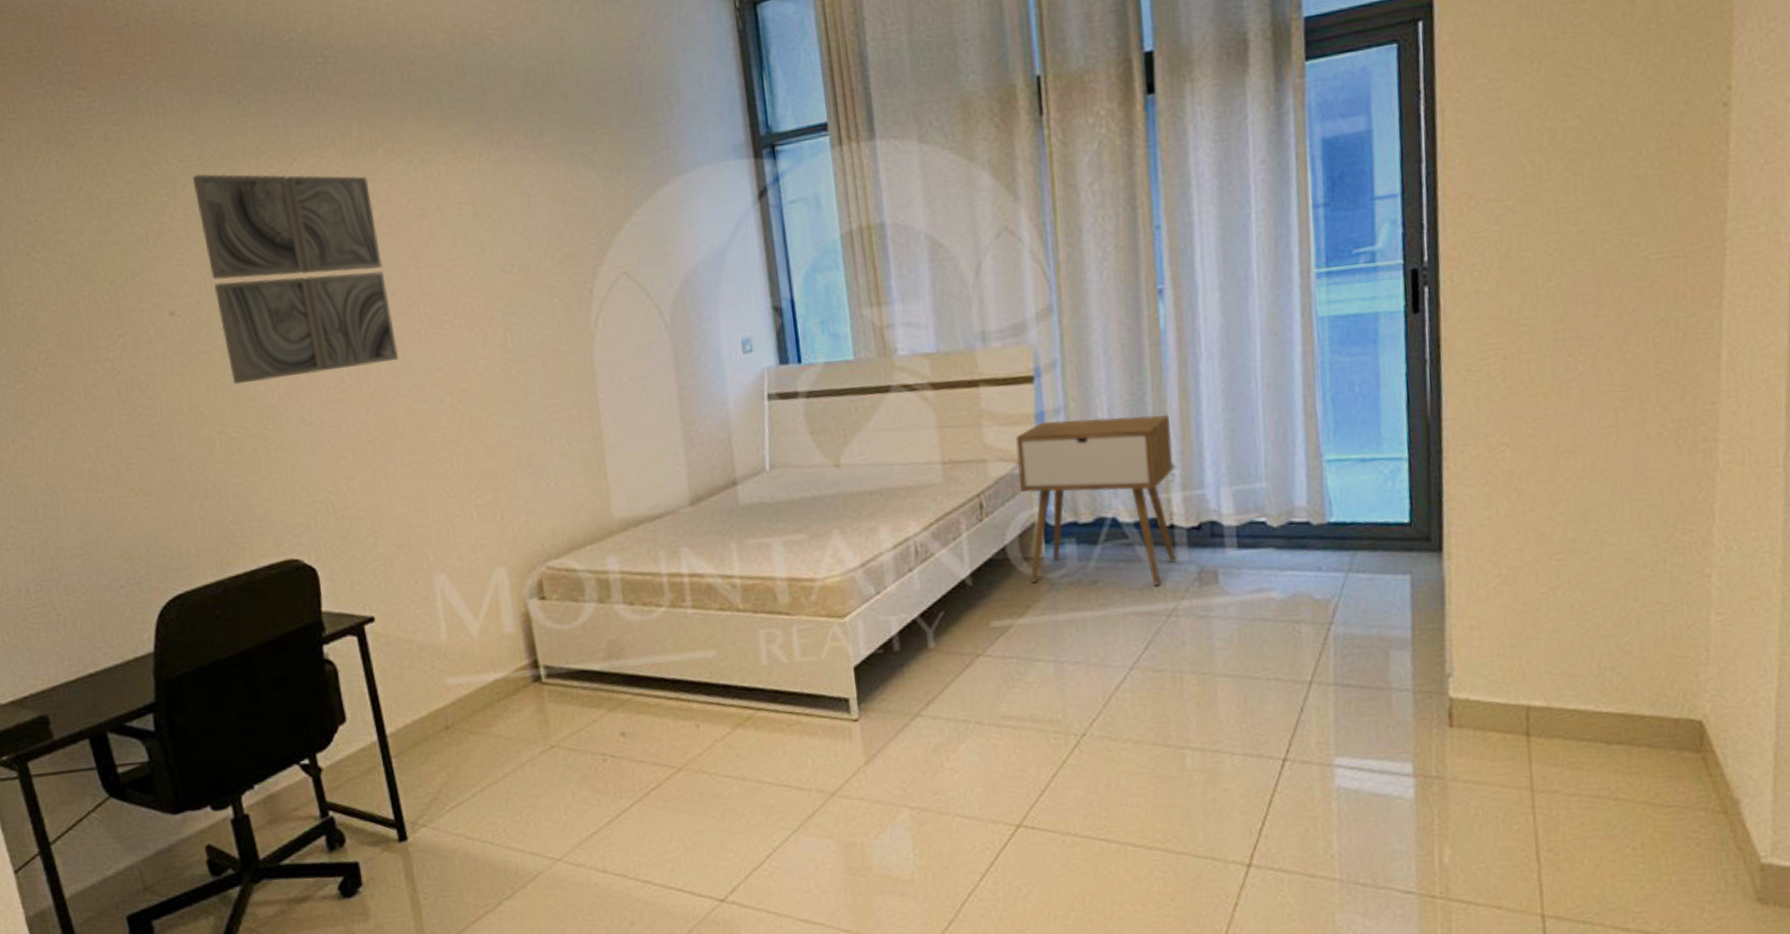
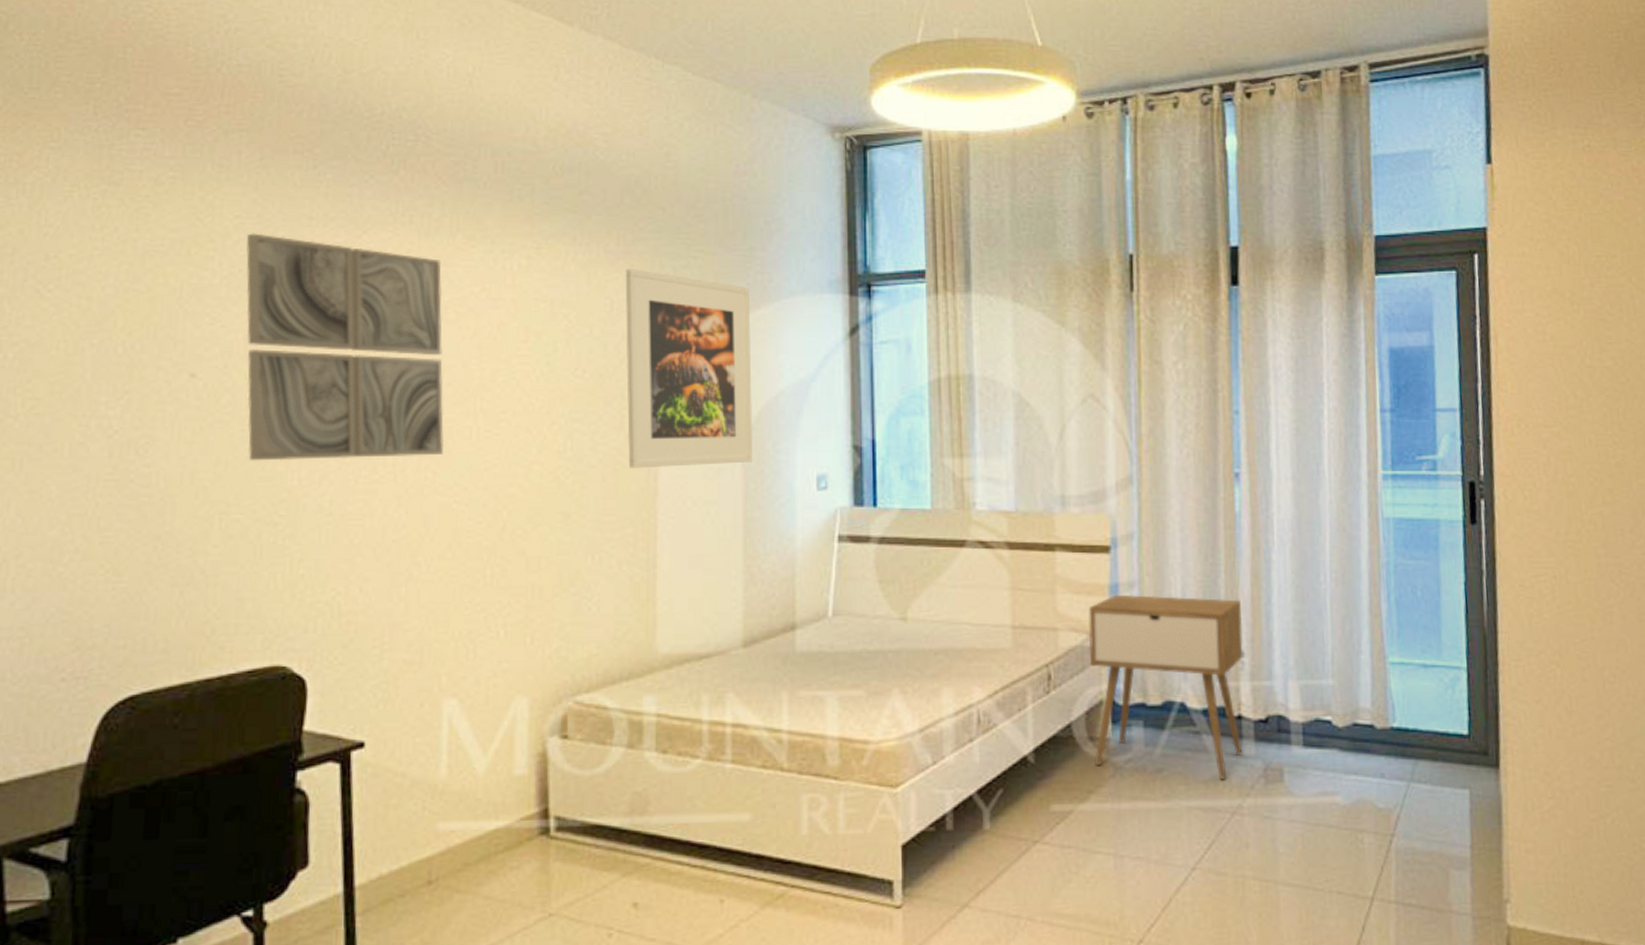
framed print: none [537,160,680,353] -> present [625,269,753,469]

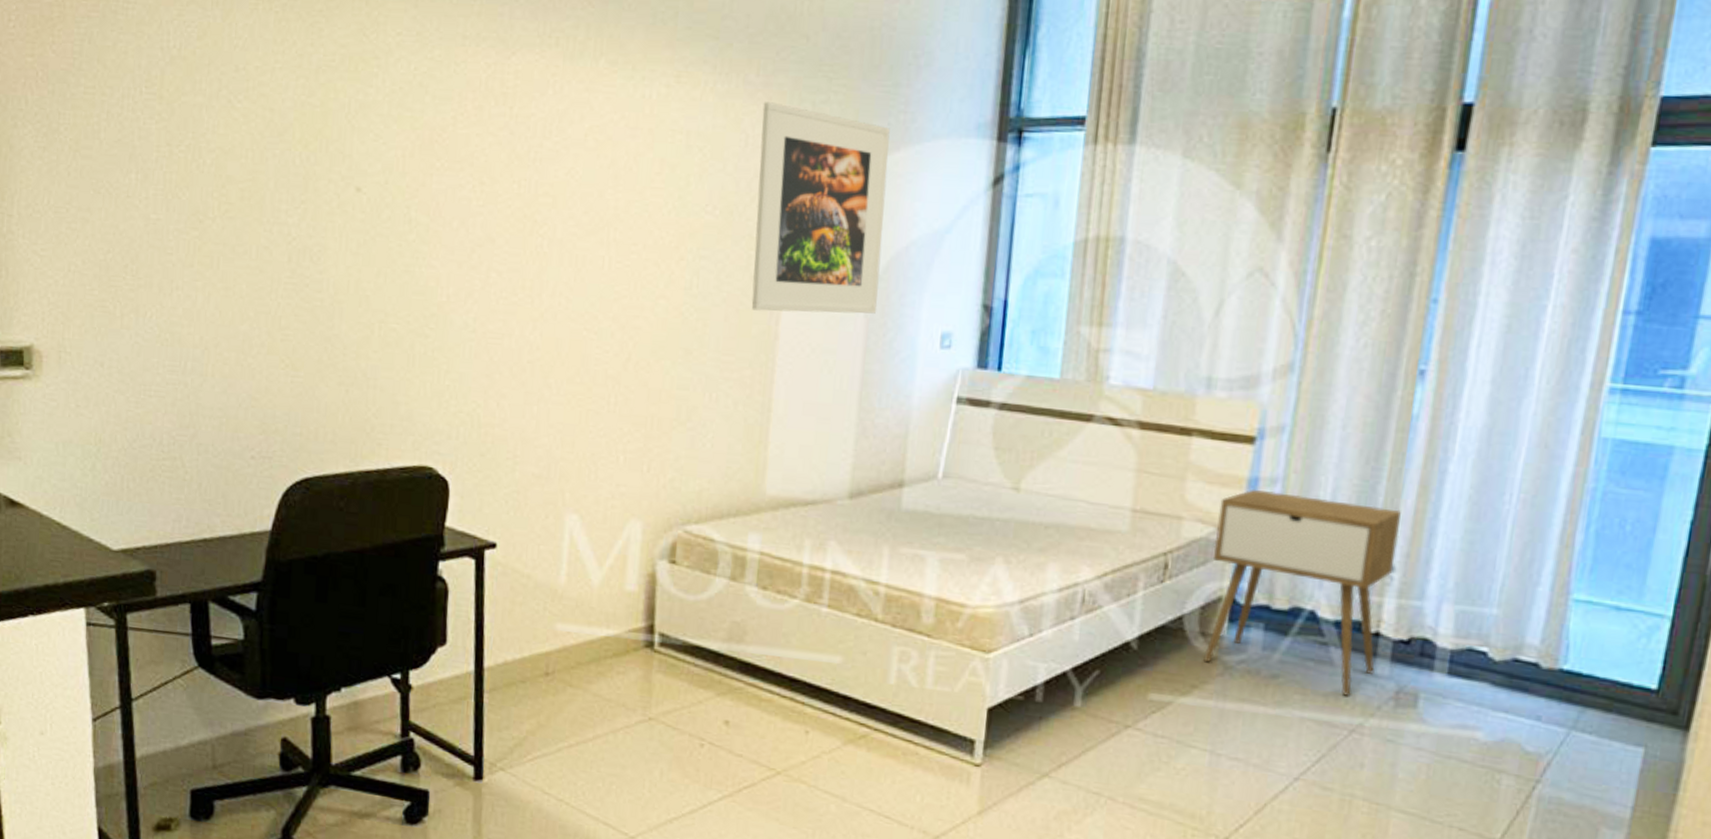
wall art: present [245,233,445,461] -> none [404,51,584,282]

